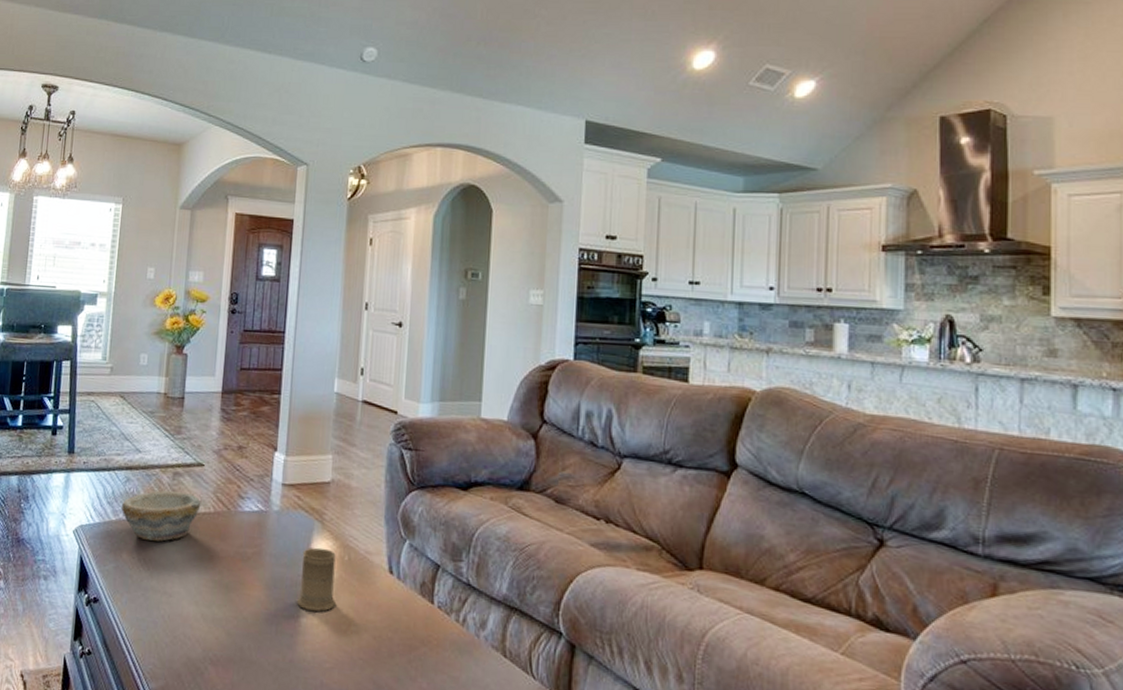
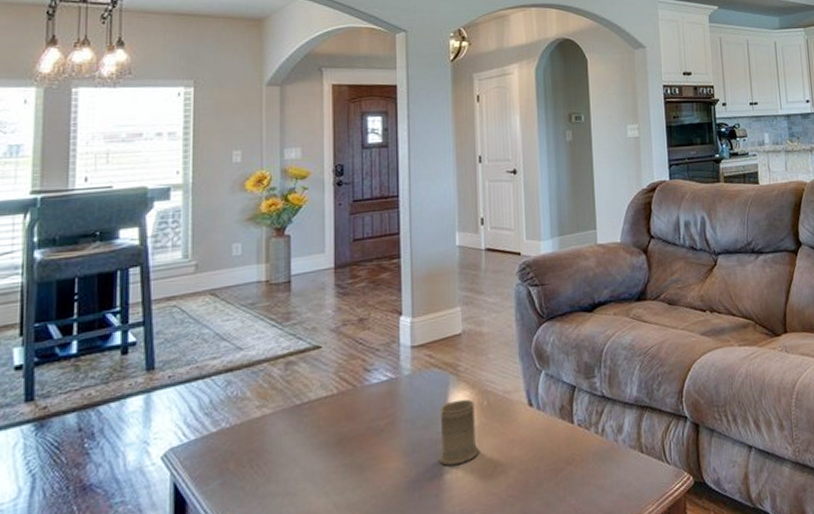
bowl: present [122,490,201,542] -> none [224,380,322,444]

